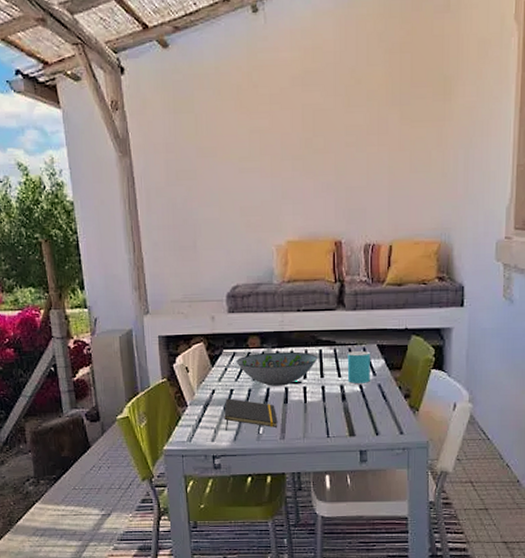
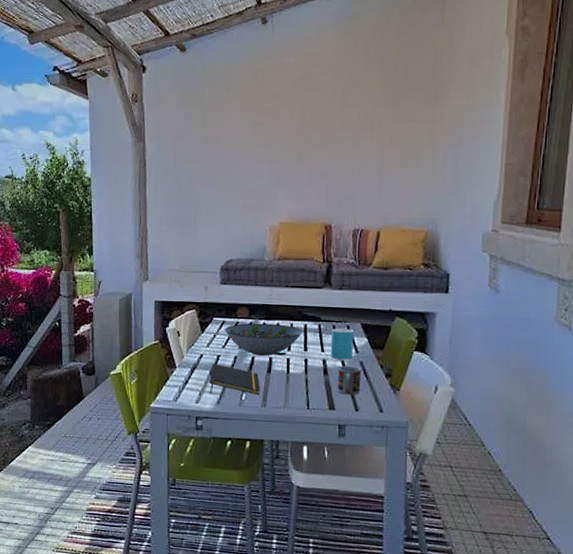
cup: none [356,389,380,420] -> present [337,365,362,395]

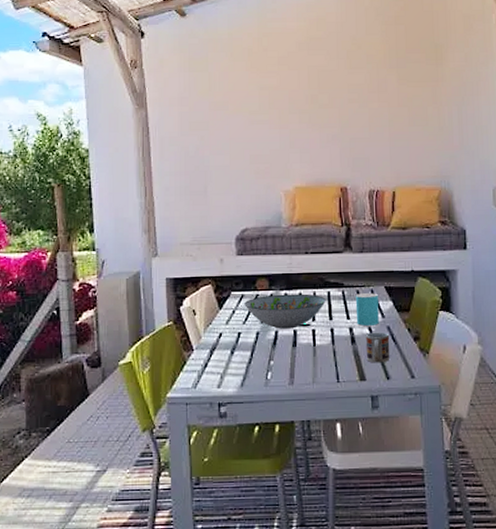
notepad: present [209,363,260,395] -> none [231,342,287,376]

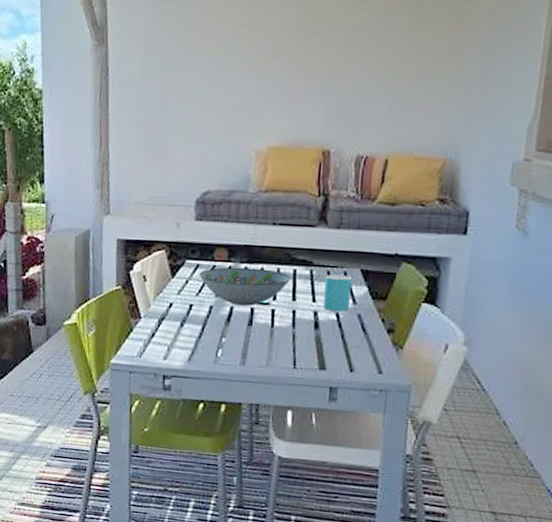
cup: present [365,332,390,363] -> none [329,318,360,353]

